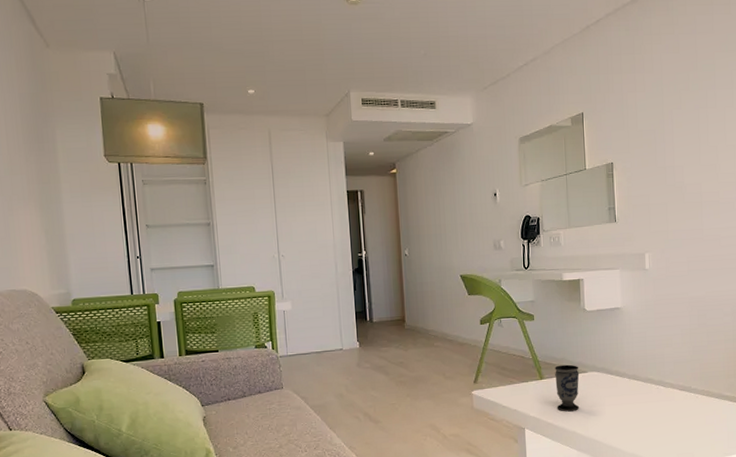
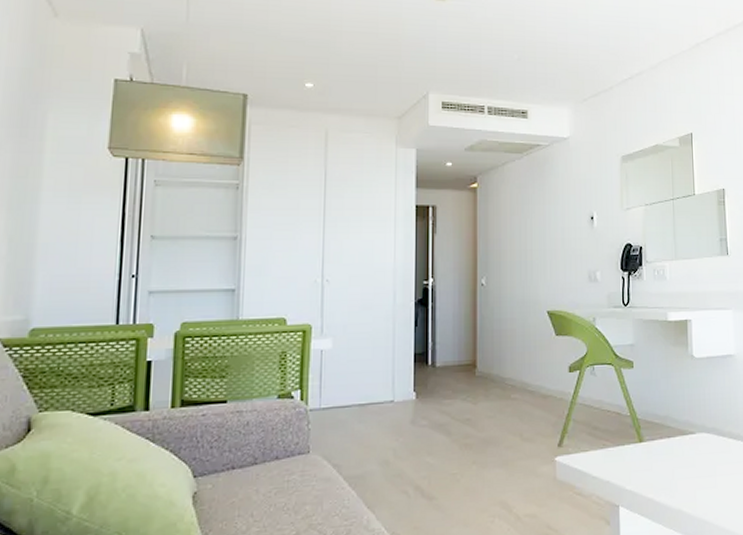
cup: present [555,364,580,412] -> none [657,423,686,484]

